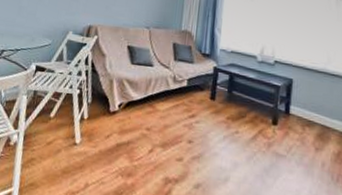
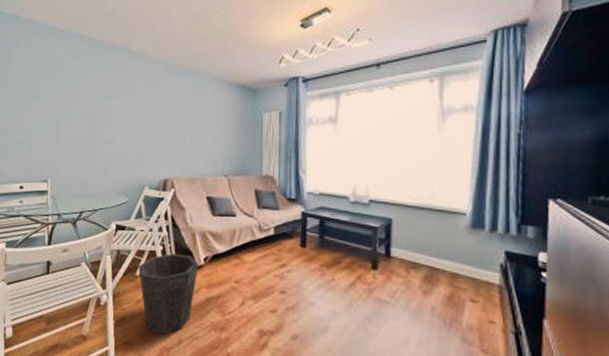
waste bin: none [53,97,114,179] -> present [139,253,199,335]

